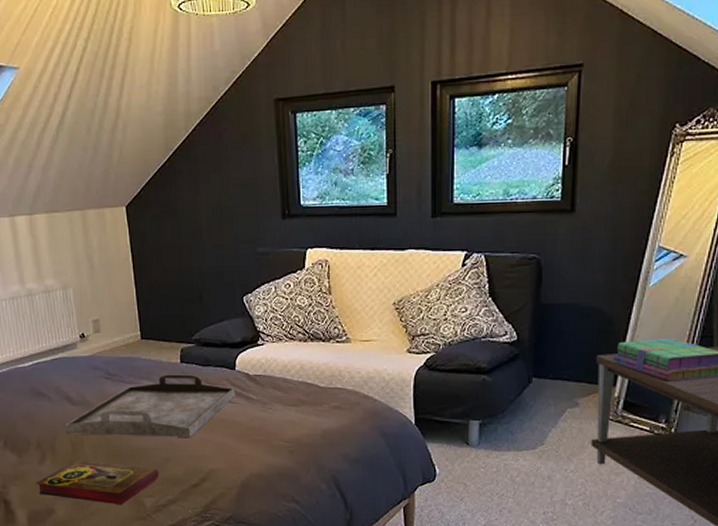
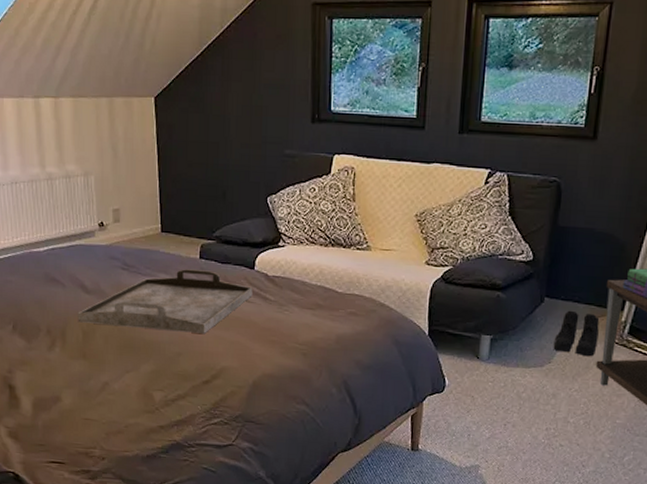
book: present [37,460,159,505] -> none [44,349,170,397]
boots: none [545,389,591,436] -> present [553,310,600,357]

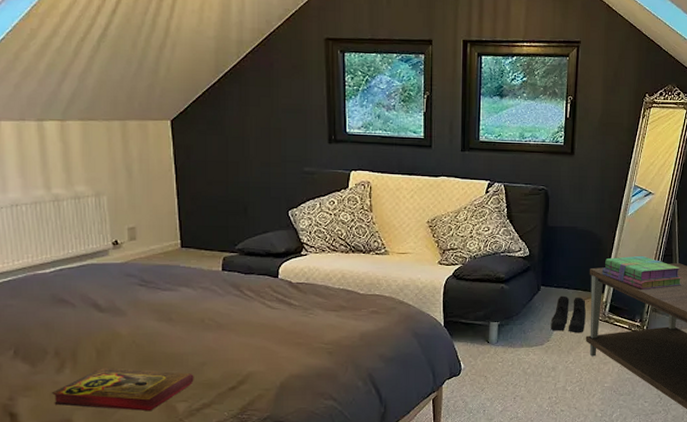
book: none [44,349,170,397] -> present [52,368,194,412]
serving tray: present [78,269,253,333] -> none [90,281,277,342]

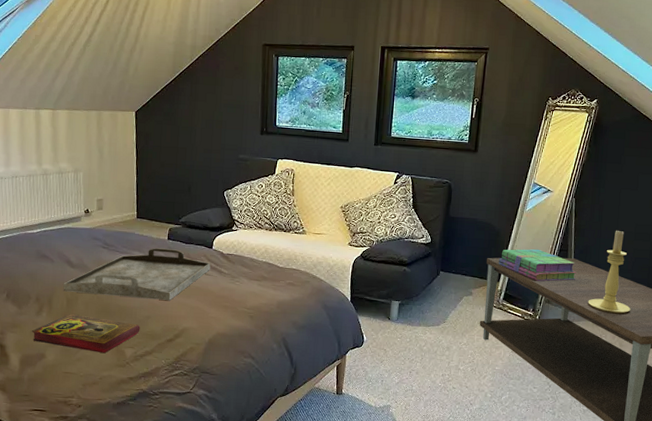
serving tray: none [90,281,277,342] -> present [63,248,211,300]
boots: present [550,295,586,333] -> none [447,281,482,318]

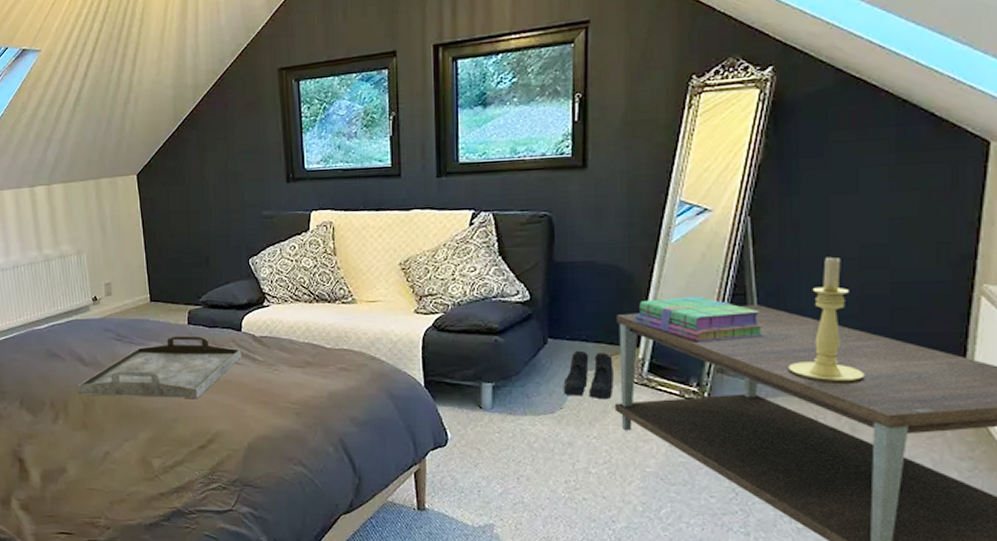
book: present [32,314,140,354] -> none [50,420,167,466]
boots: none [447,281,482,318] -> present [563,350,614,400]

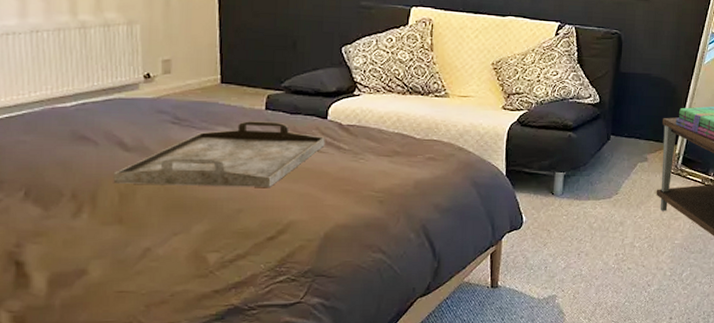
boots: present [563,350,614,400] -> none [619,146,658,186]

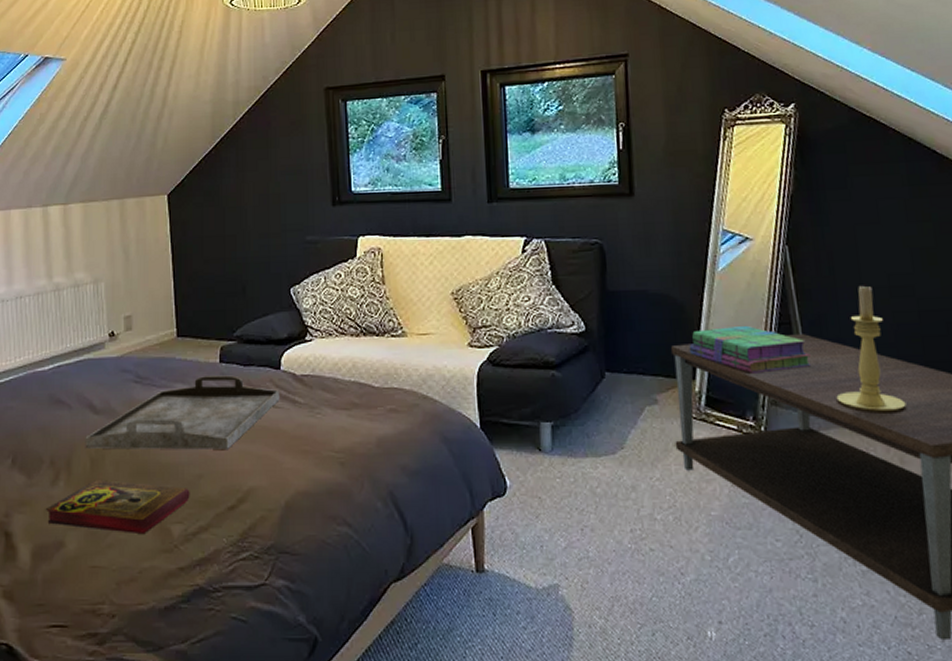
book: none [66,213,229,262] -> present [46,480,190,535]

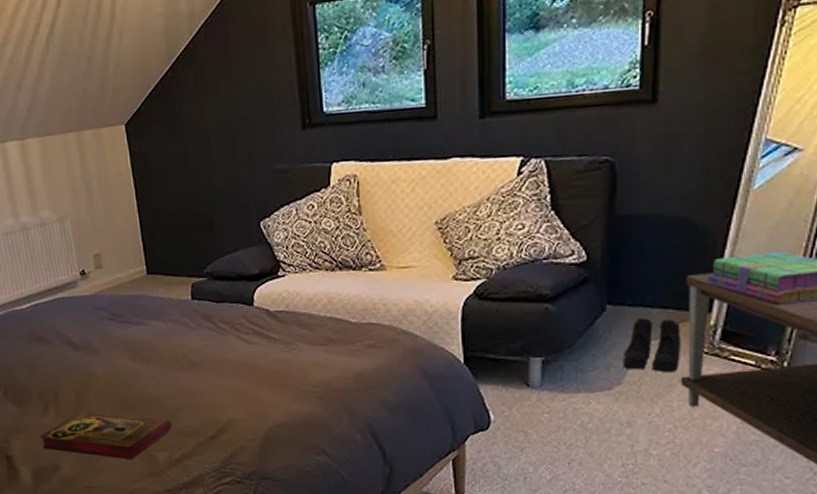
serving tray: present [85,375,280,450] -> none [68,312,254,384]
boots: none [623,384,673,437] -> present [622,317,681,373]

